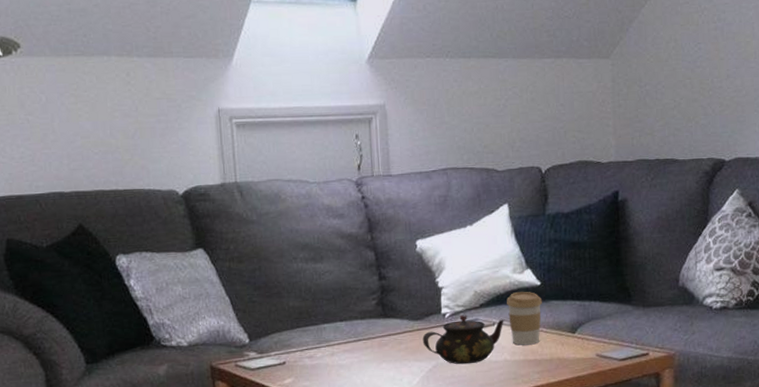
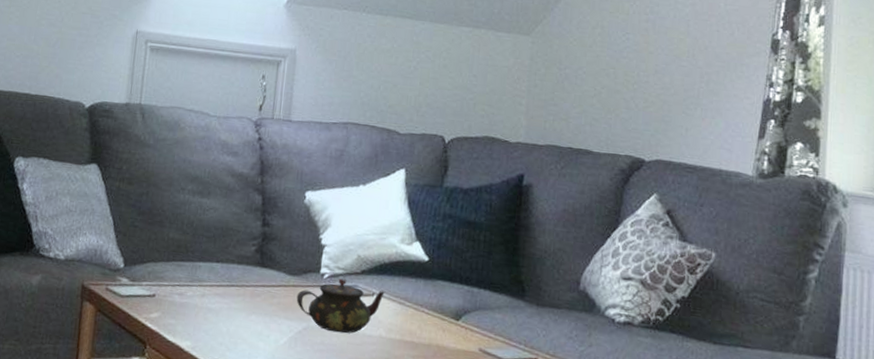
coffee cup: present [507,291,542,345] -> none [389,264,428,325]

